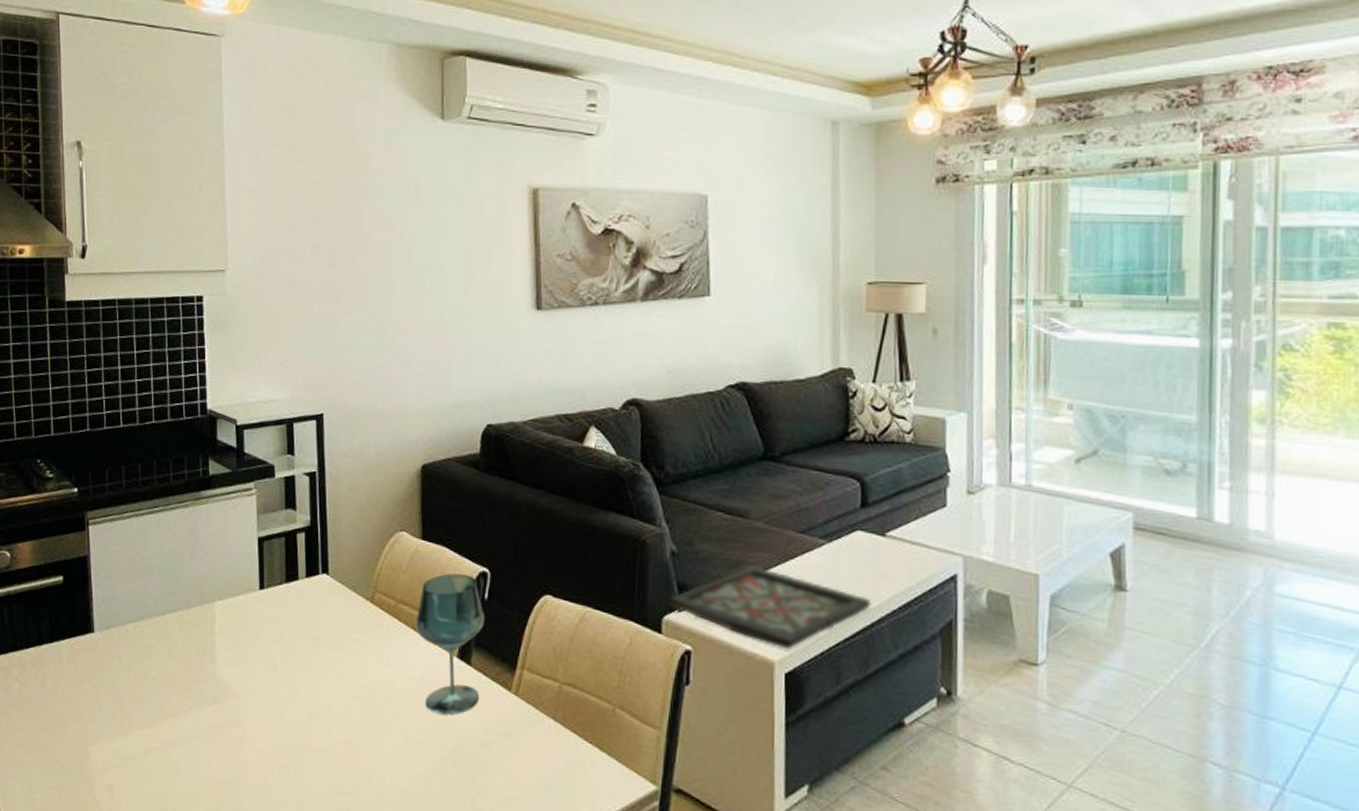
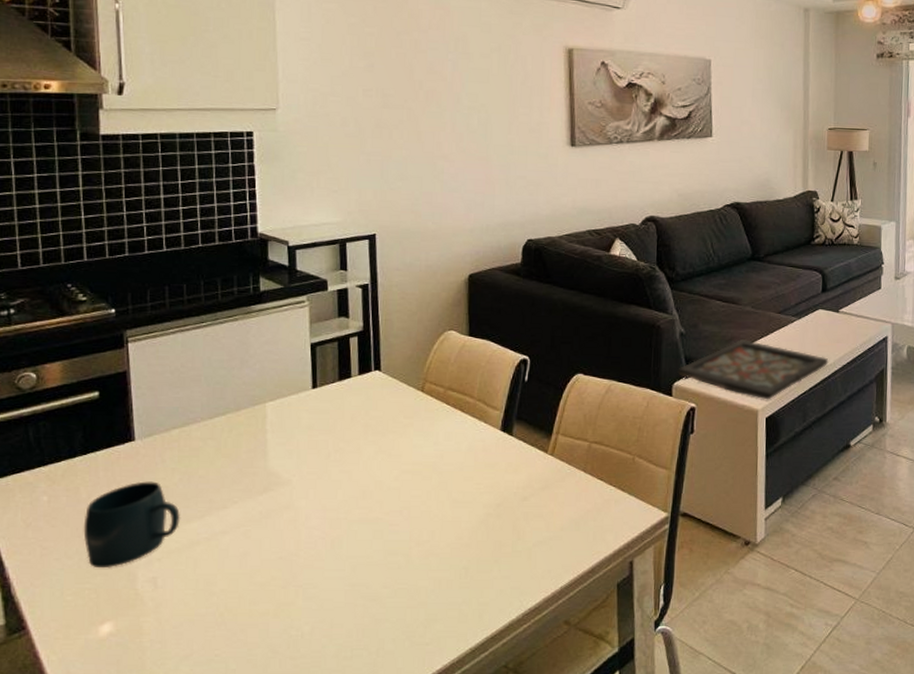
mug: none [49,677,135,769] -> present [83,481,181,569]
wine glass: present [416,573,486,715] -> none [463,362,526,478]

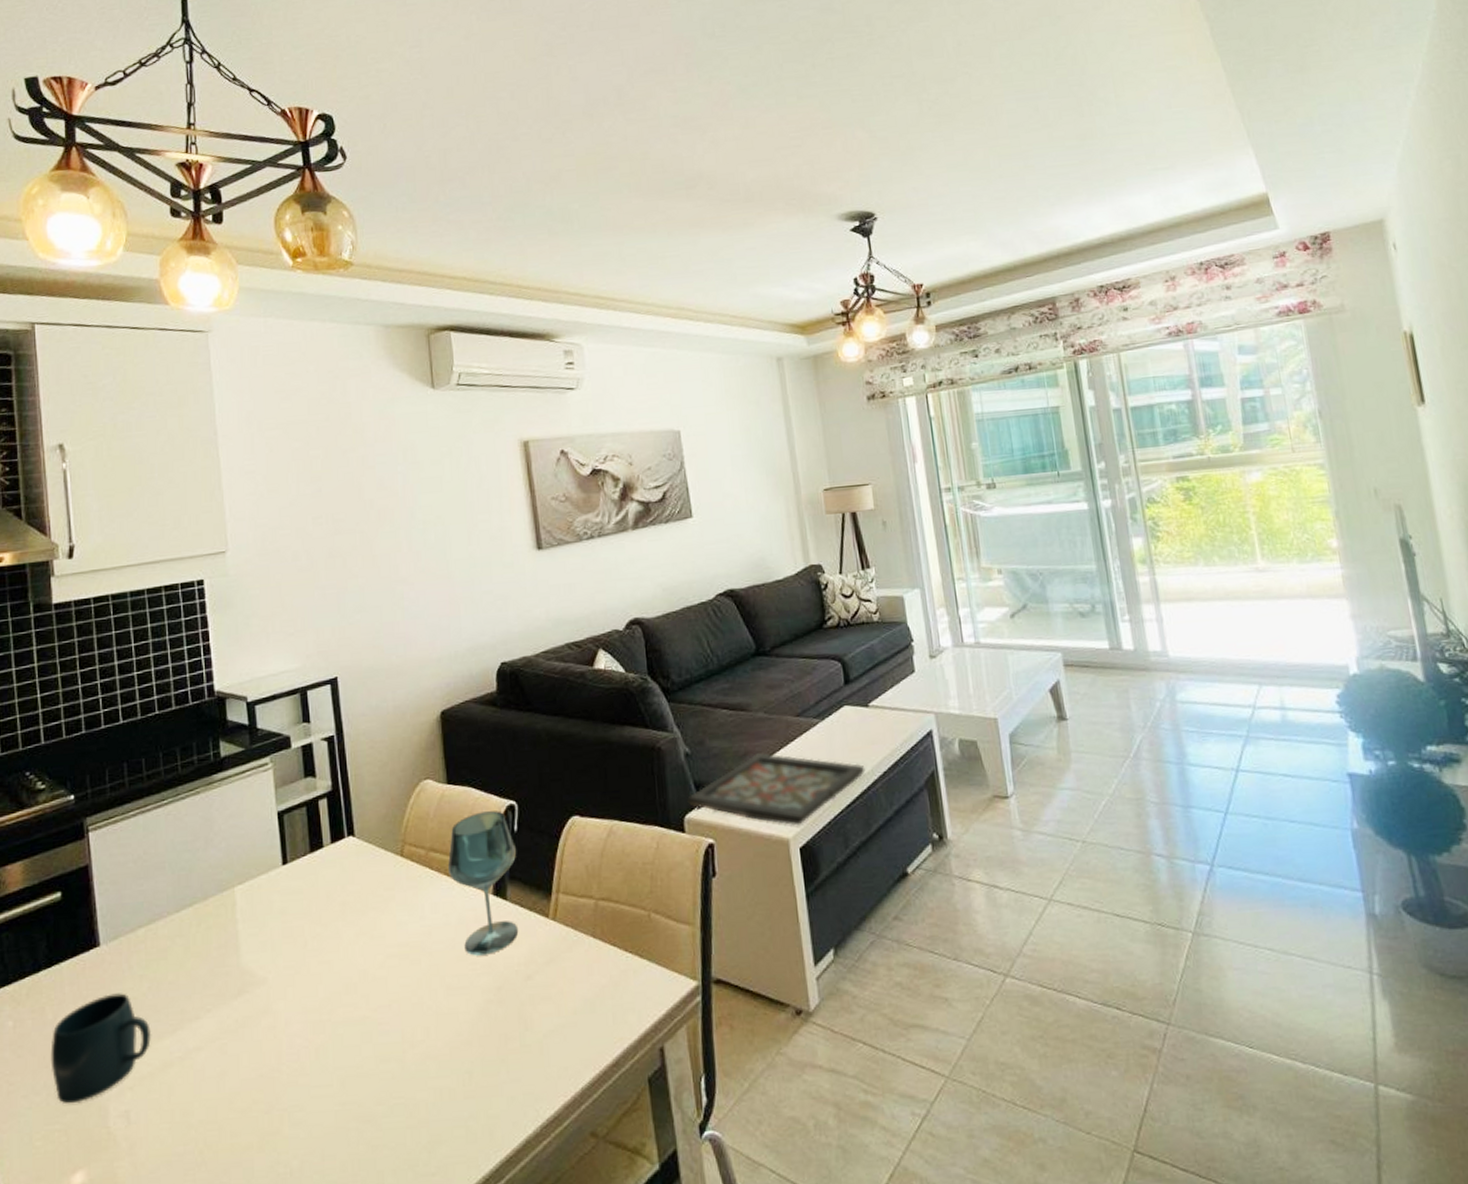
wine glass: none [463,362,526,478] -> present [448,811,519,956]

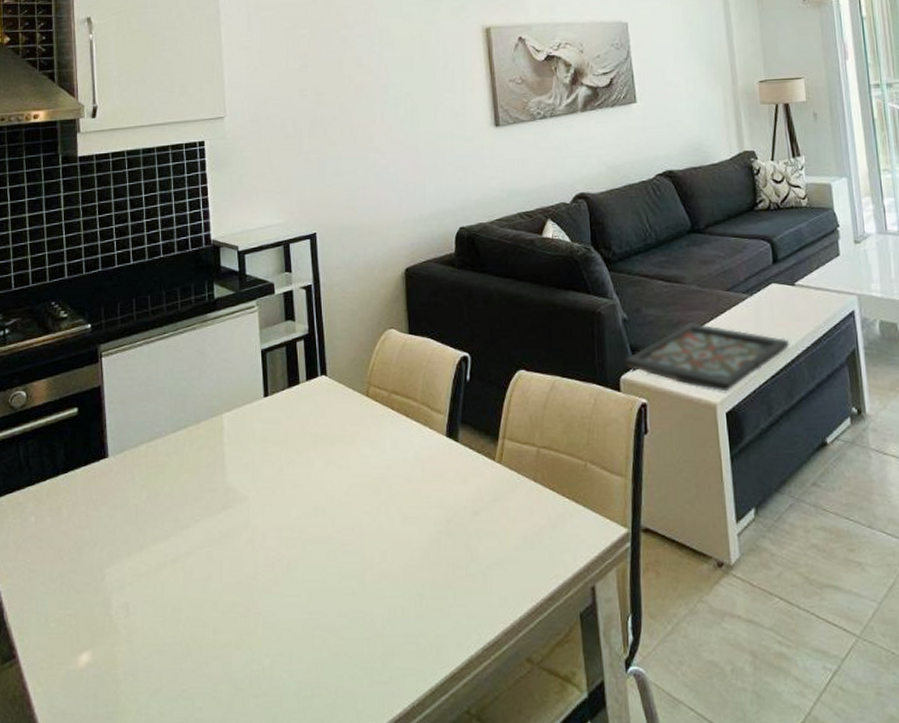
mug: present [50,993,152,1104] -> none [65,500,150,593]
wine glass: present [448,811,519,956] -> none [408,361,469,490]

